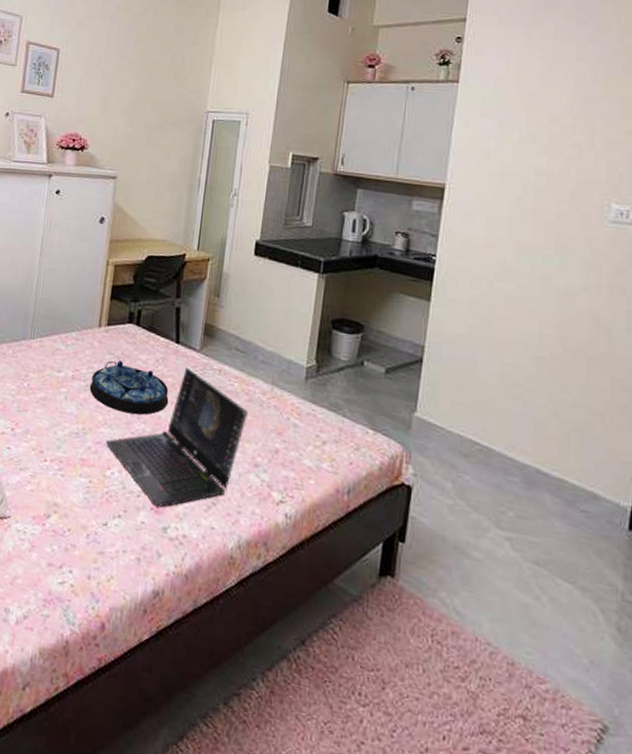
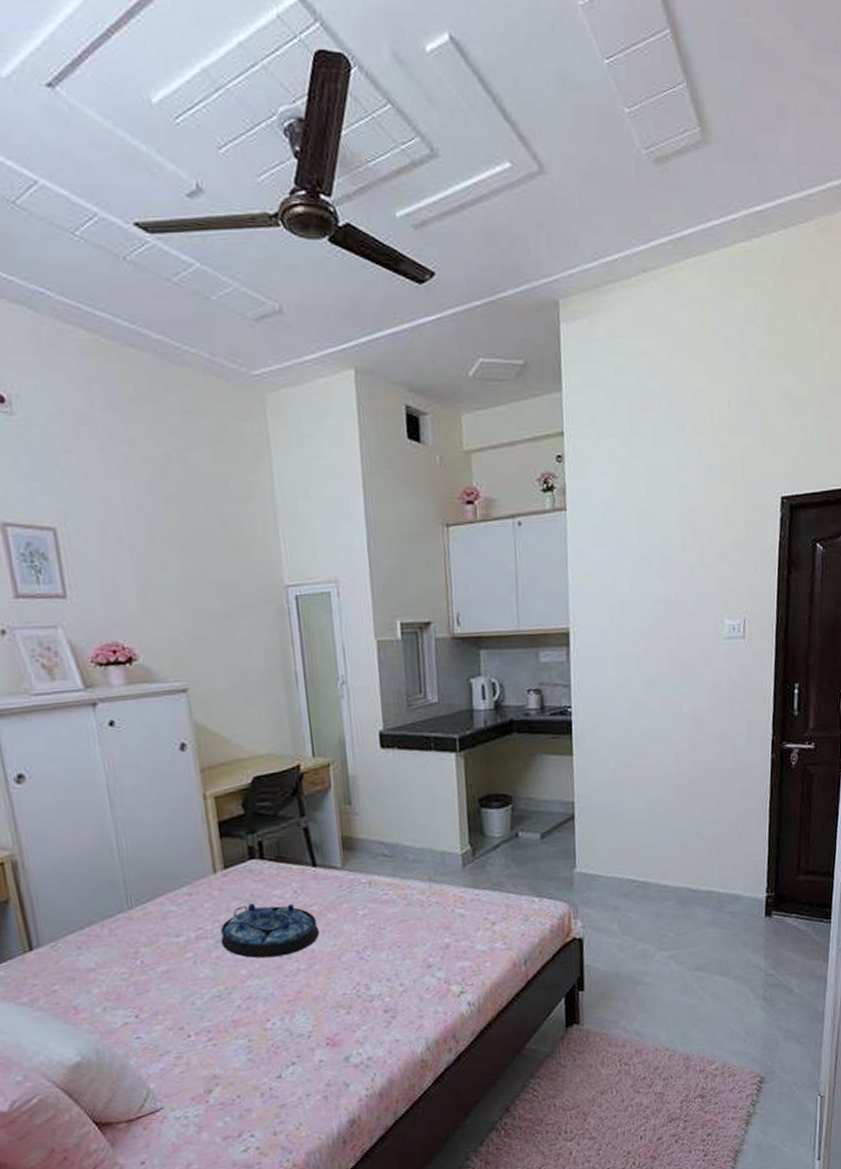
laptop computer: present [105,367,248,507] -> none [256,888,410,1041]

